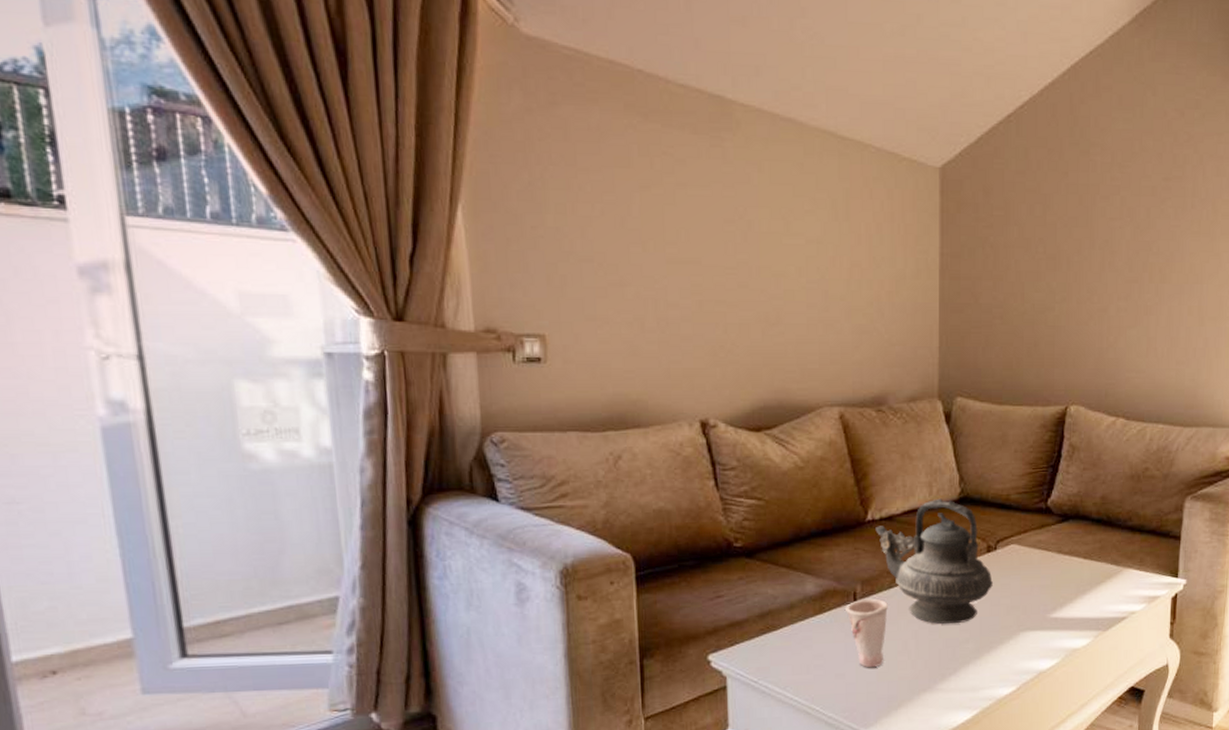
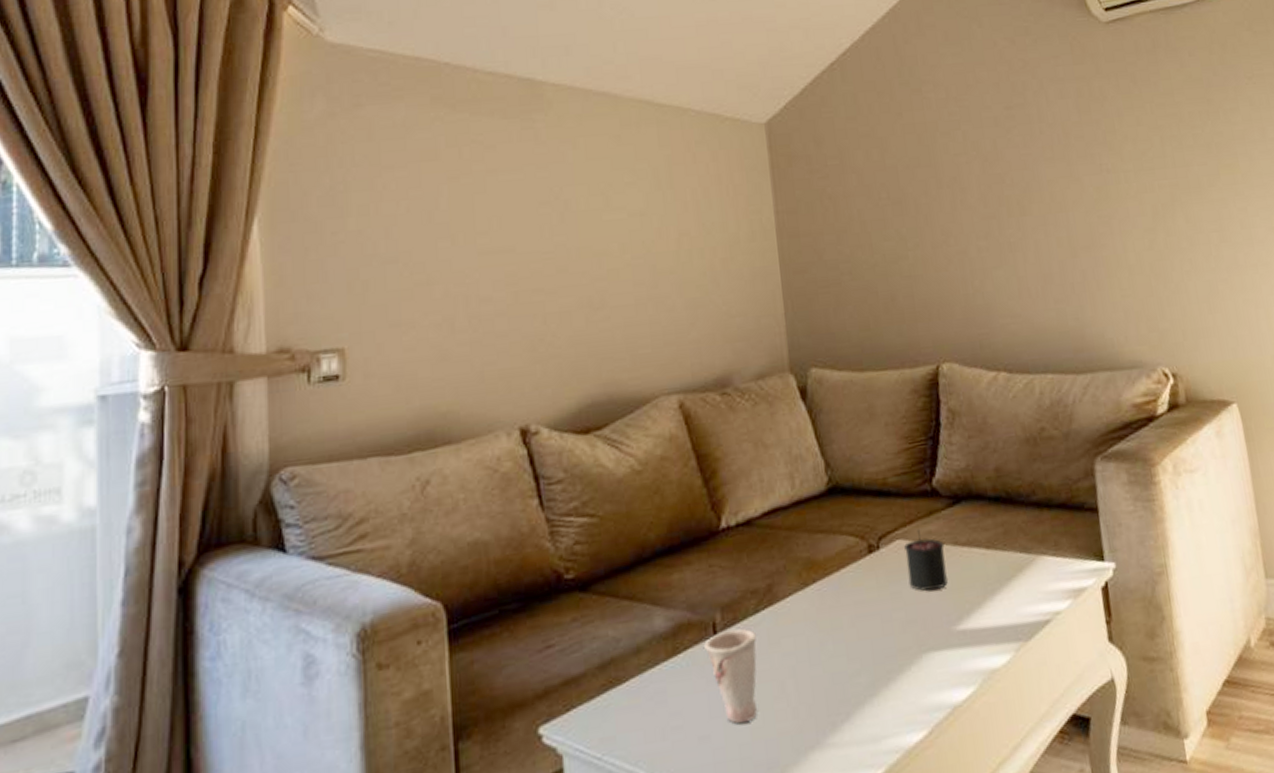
teapot: present [875,498,993,624] -> none [732,491,881,655]
candle: none [1016,538,1050,586] -> present [903,530,948,591]

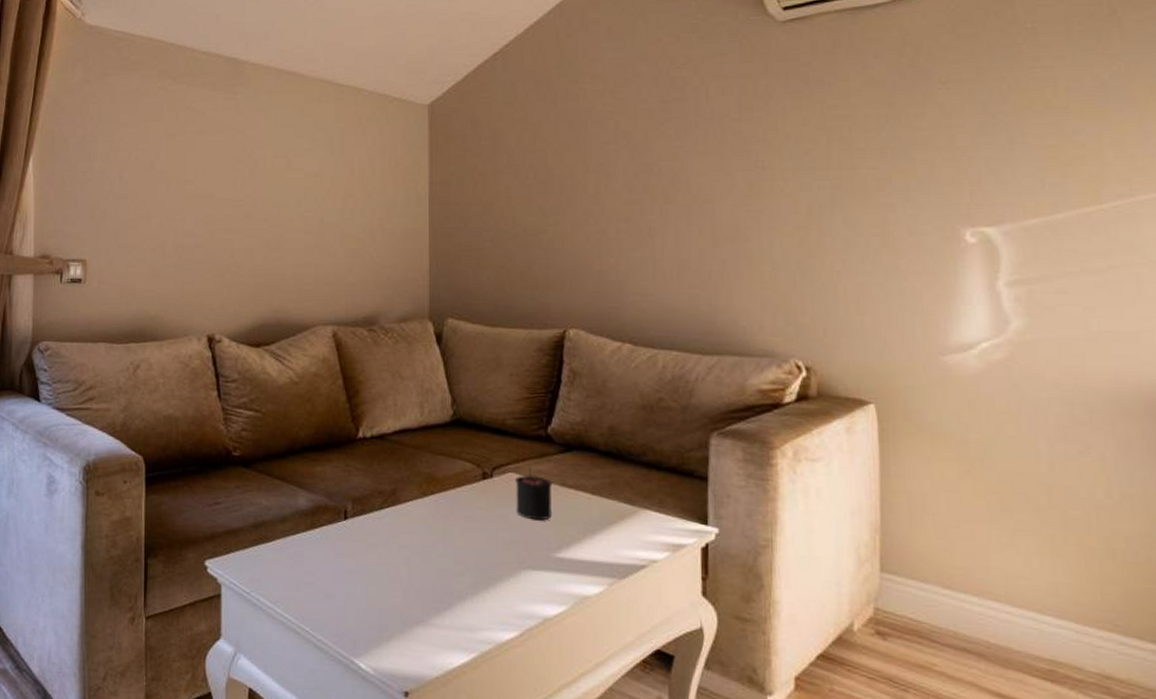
cup: present [704,628,757,724] -> none [336,518,379,592]

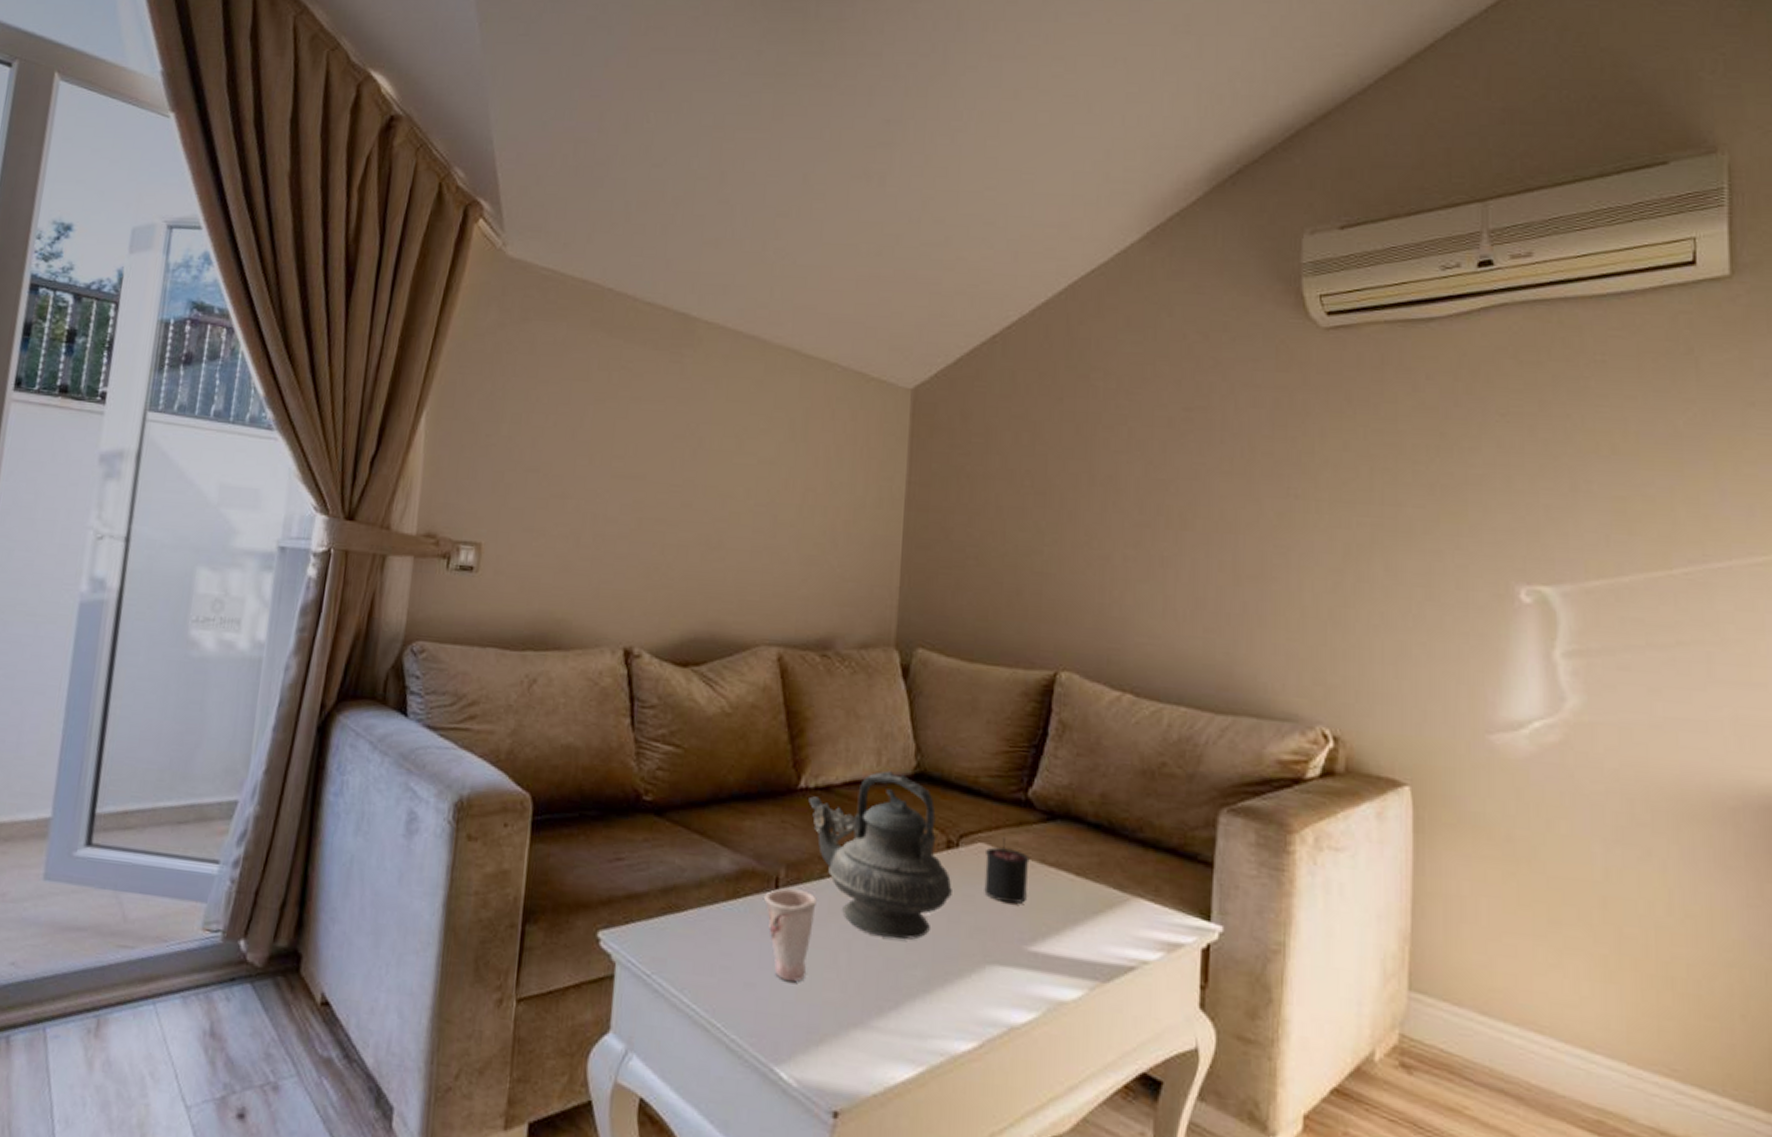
cup: none [336,518,379,592] -> present [764,888,817,983]
teapot: none [366,419,489,554] -> present [808,771,952,940]

